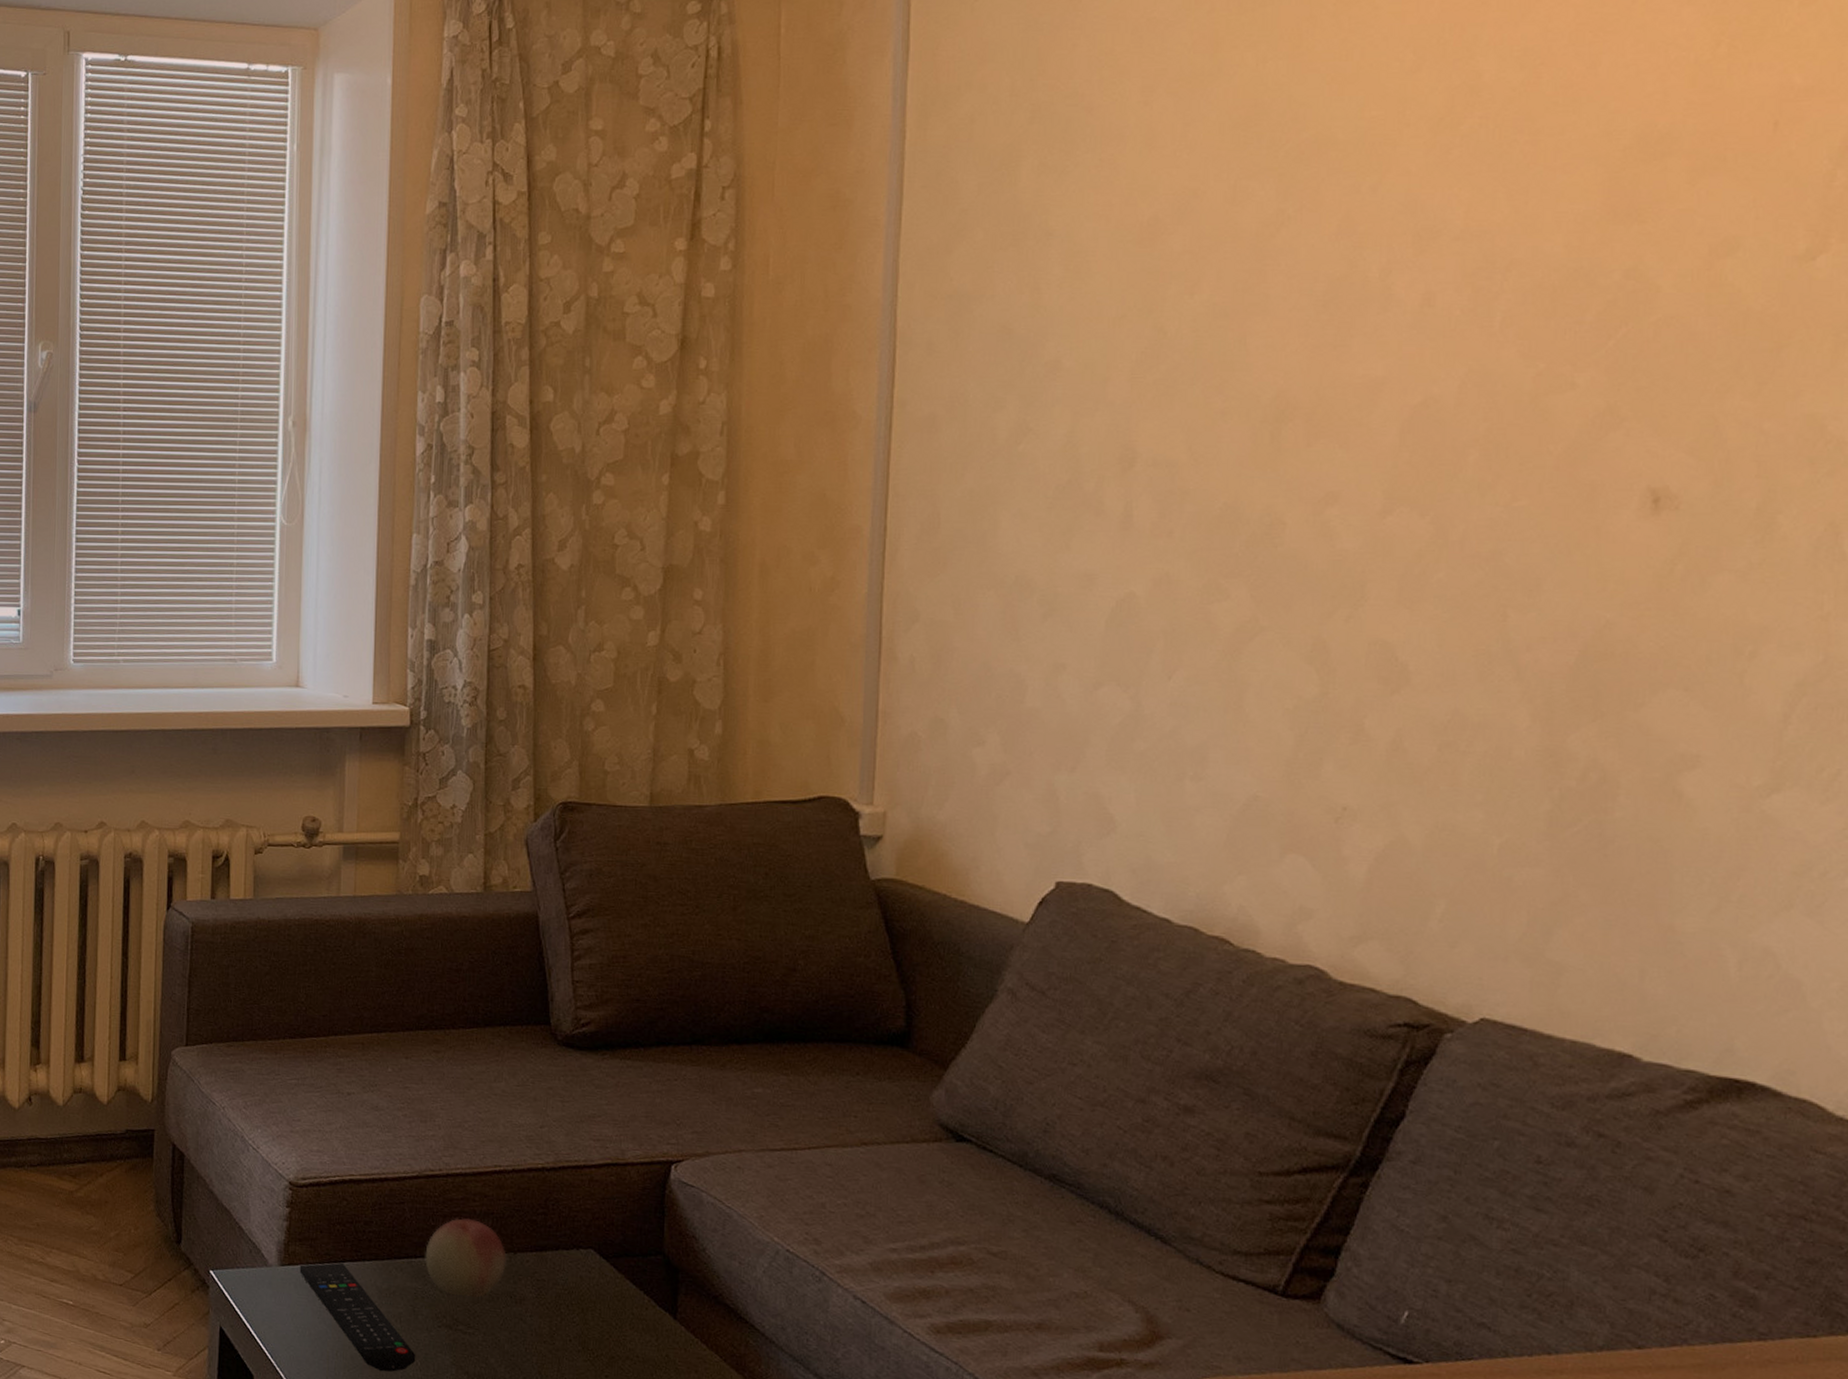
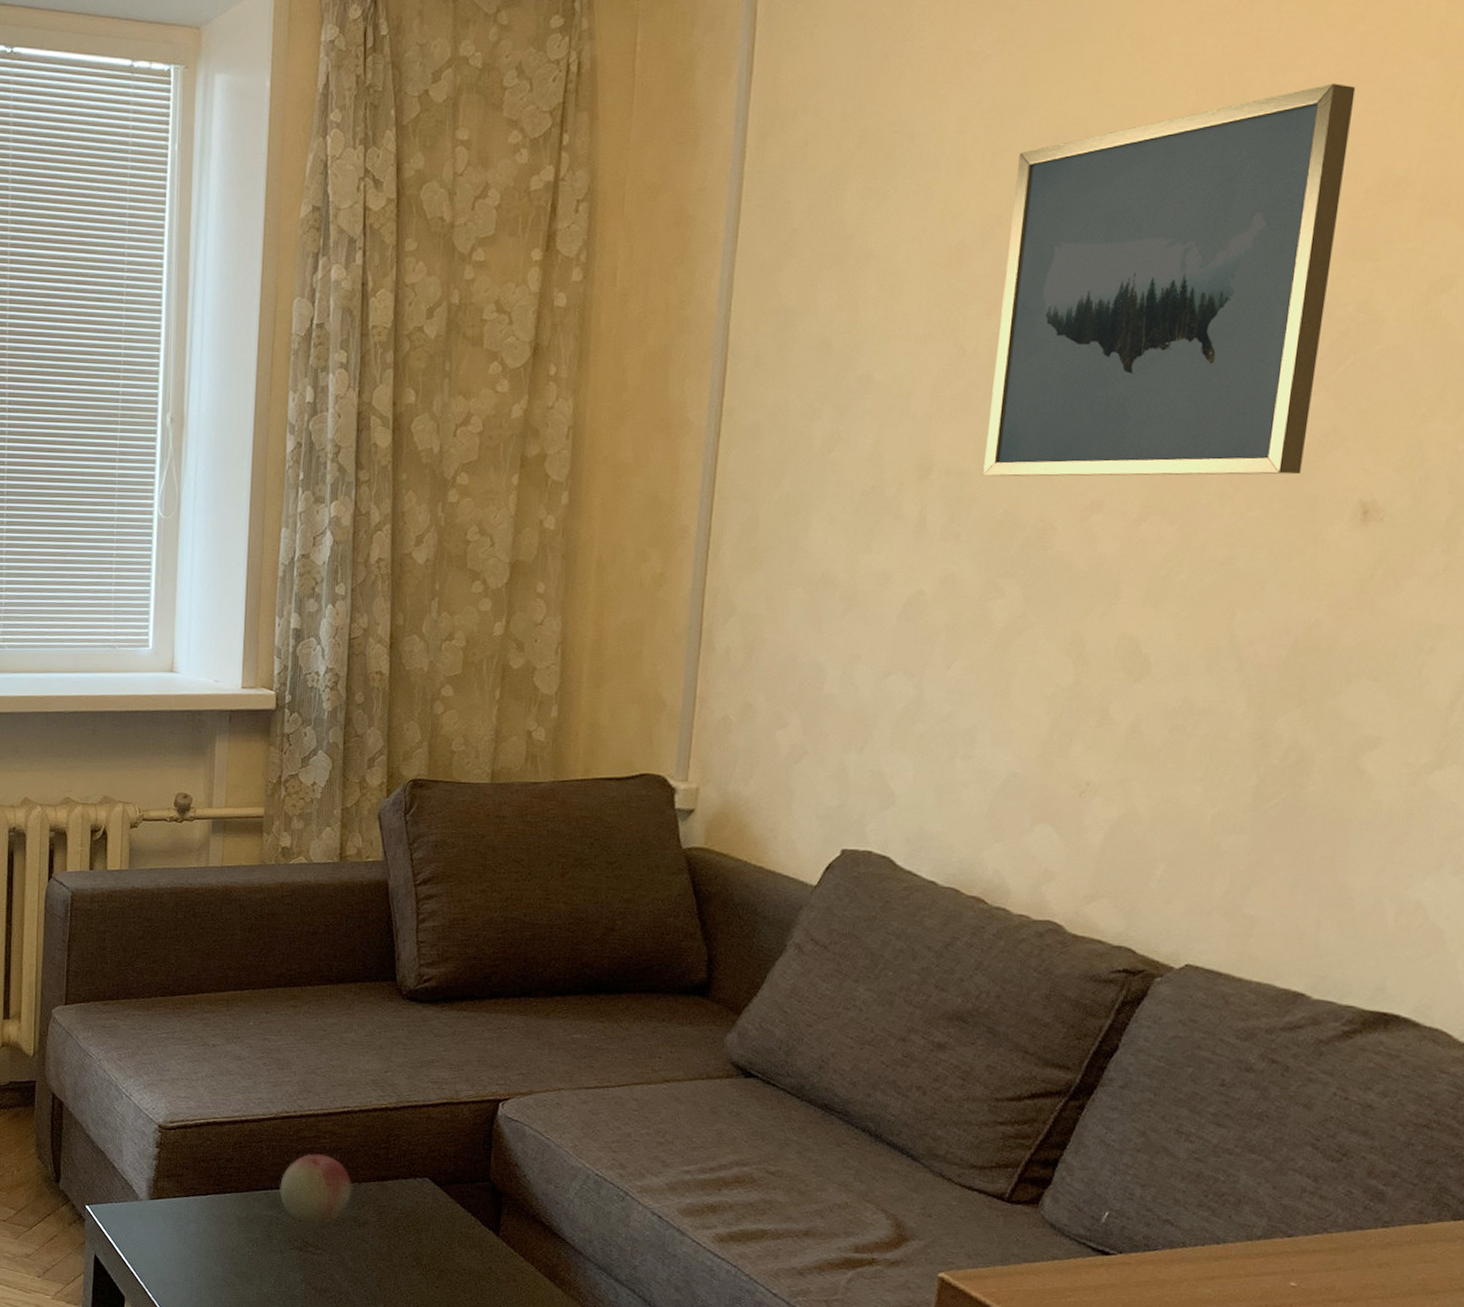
remote control: present [299,1262,416,1372] -> none [167,1195,270,1290]
wall art: none [1196,36,1601,468] -> present [983,83,1356,477]

